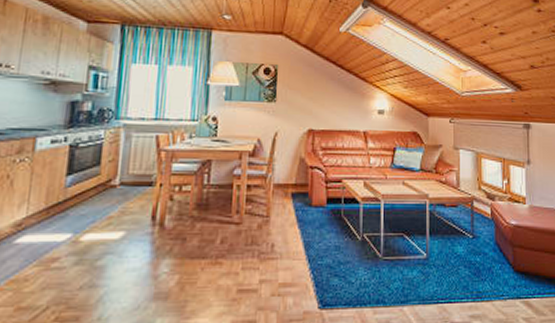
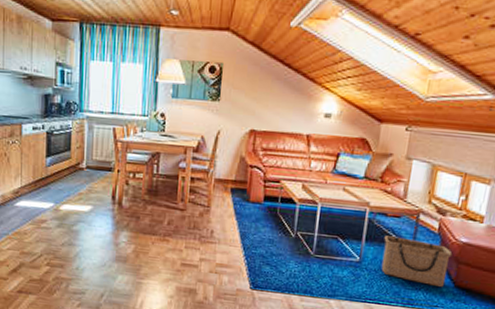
basket: none [446,227,507,274] -> present [381,235,453,287]

